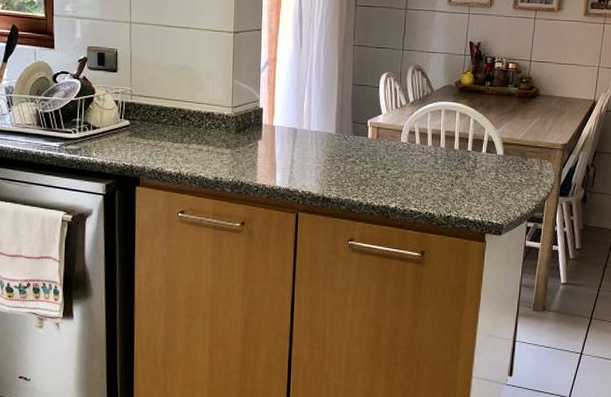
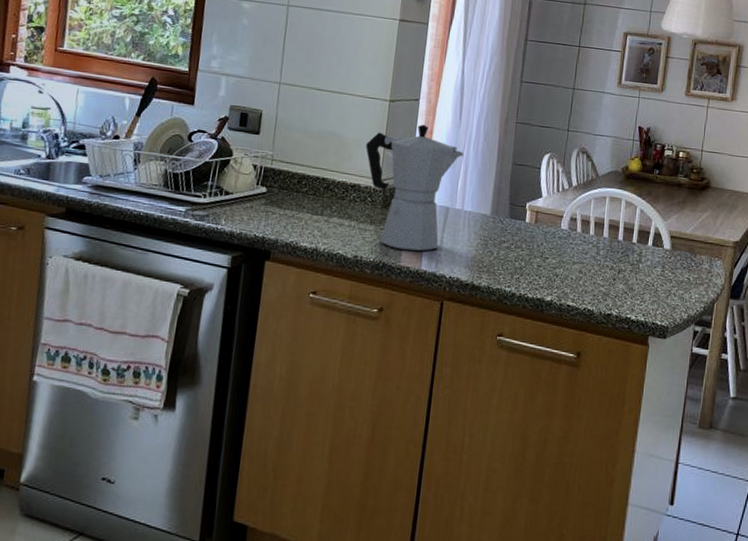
moka pot: none [216,53,307,170] -> present [366,124,464,251]

